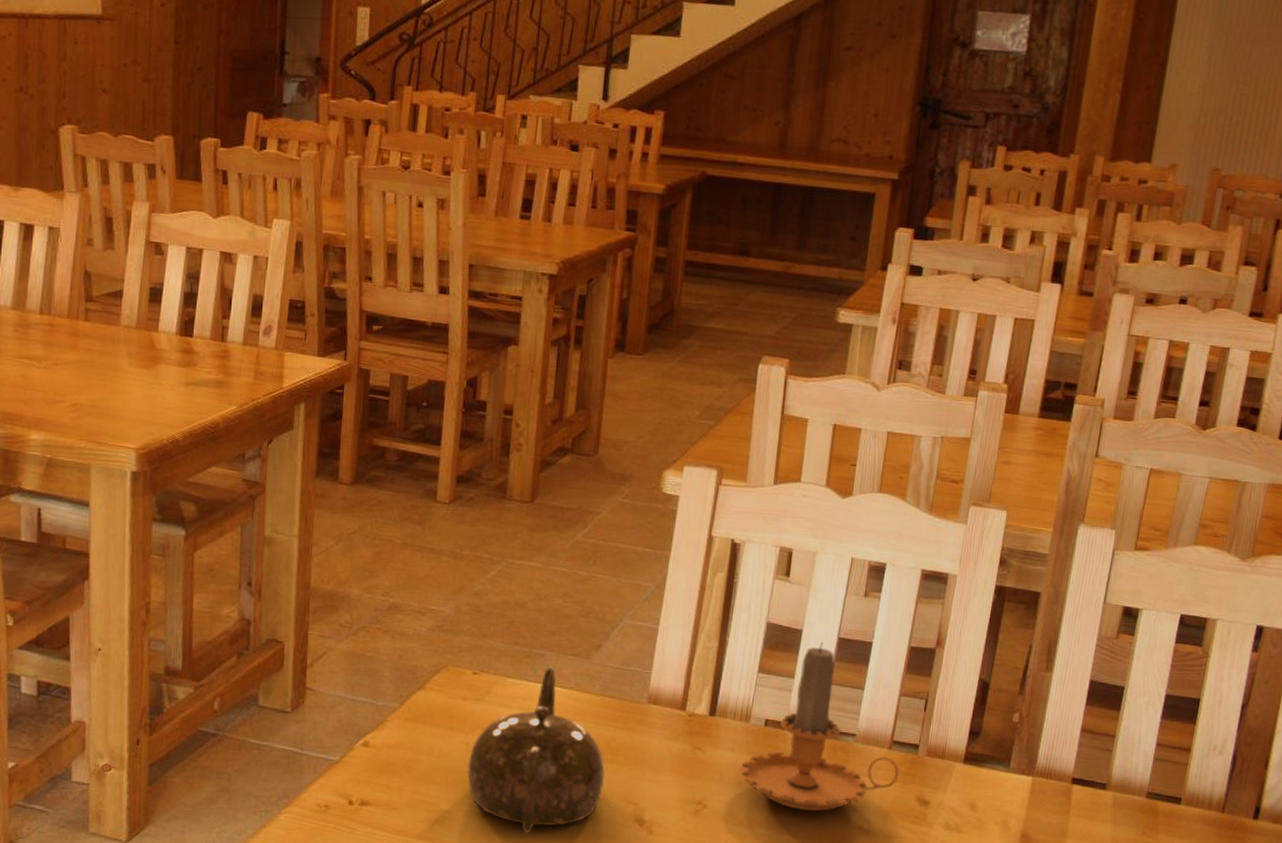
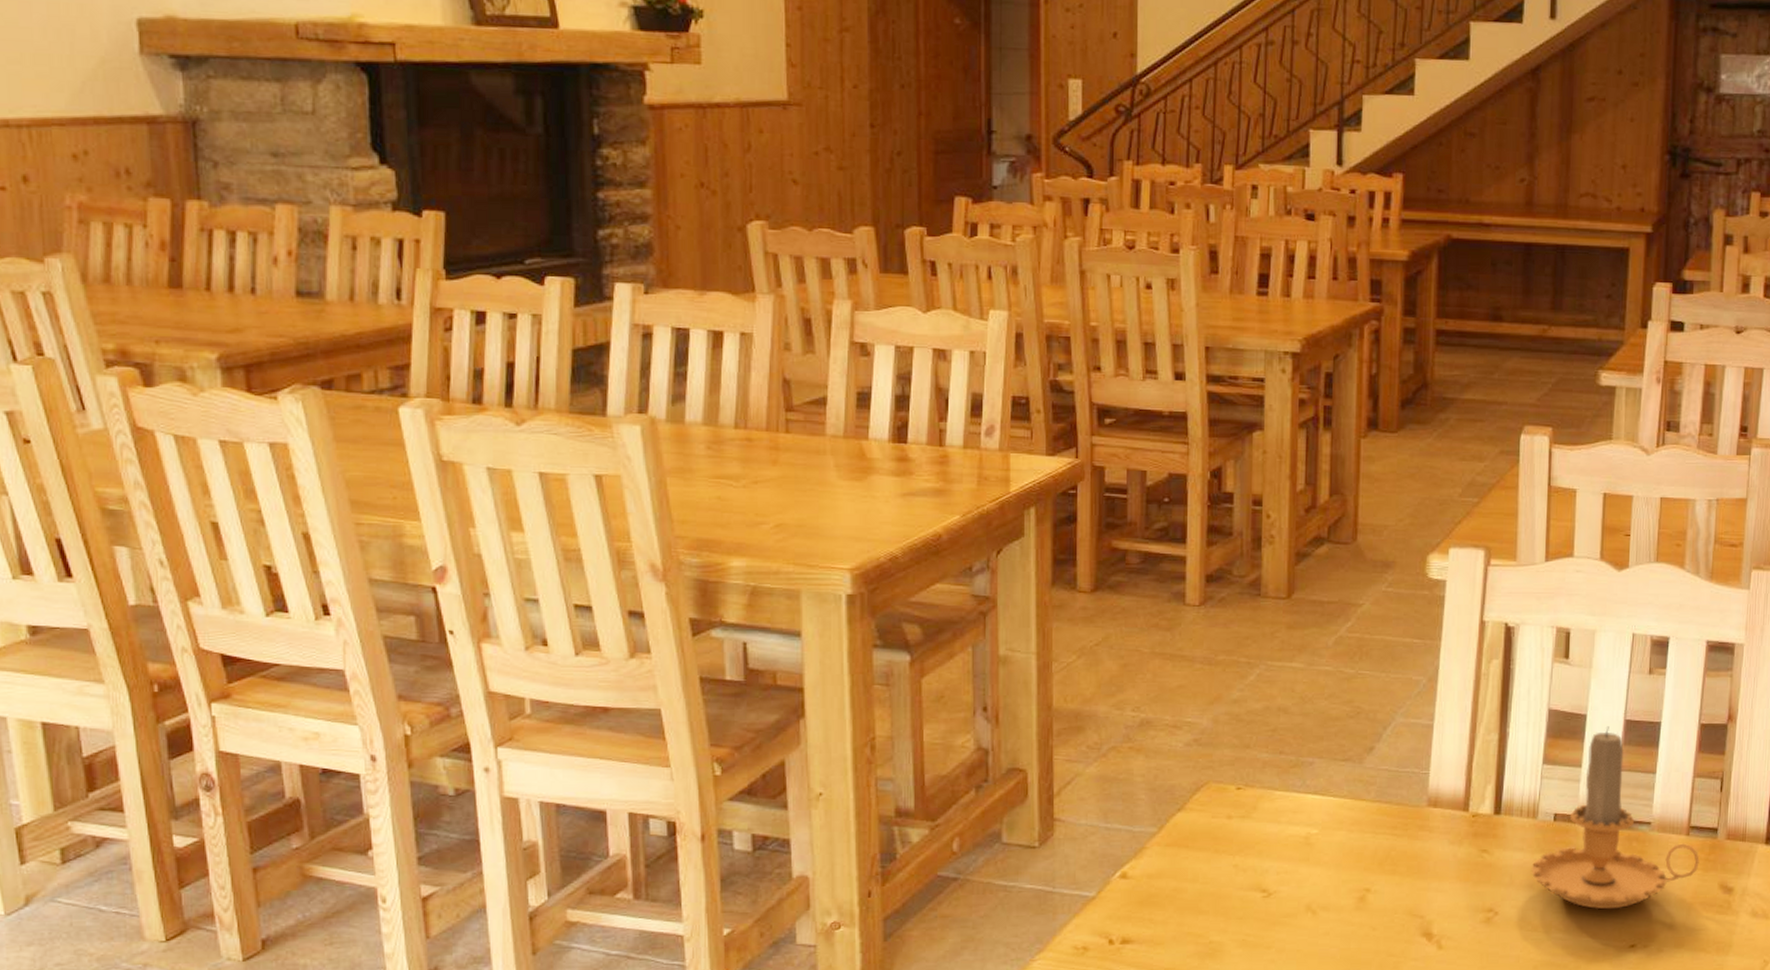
teapot: present [467,664,605,833] -> none [1236,772,1386,959]

